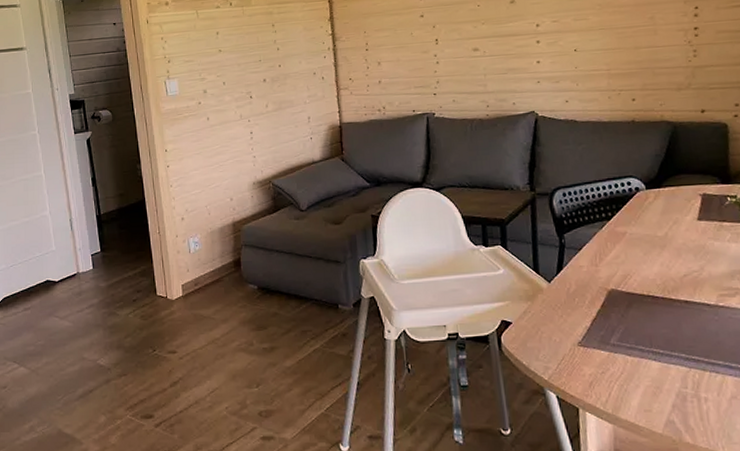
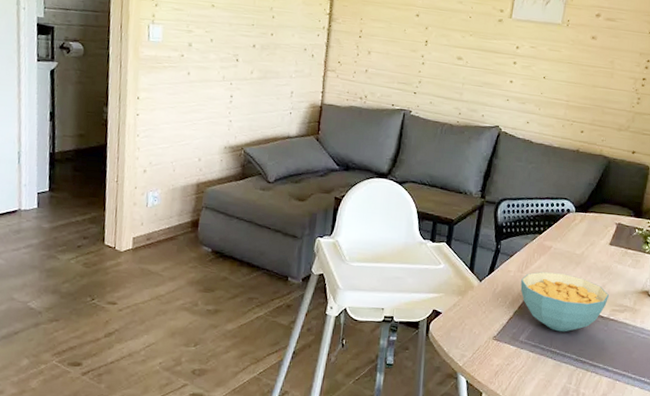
cereal bowl: none [597,261,712,328] -> present [520,272,610,332]

